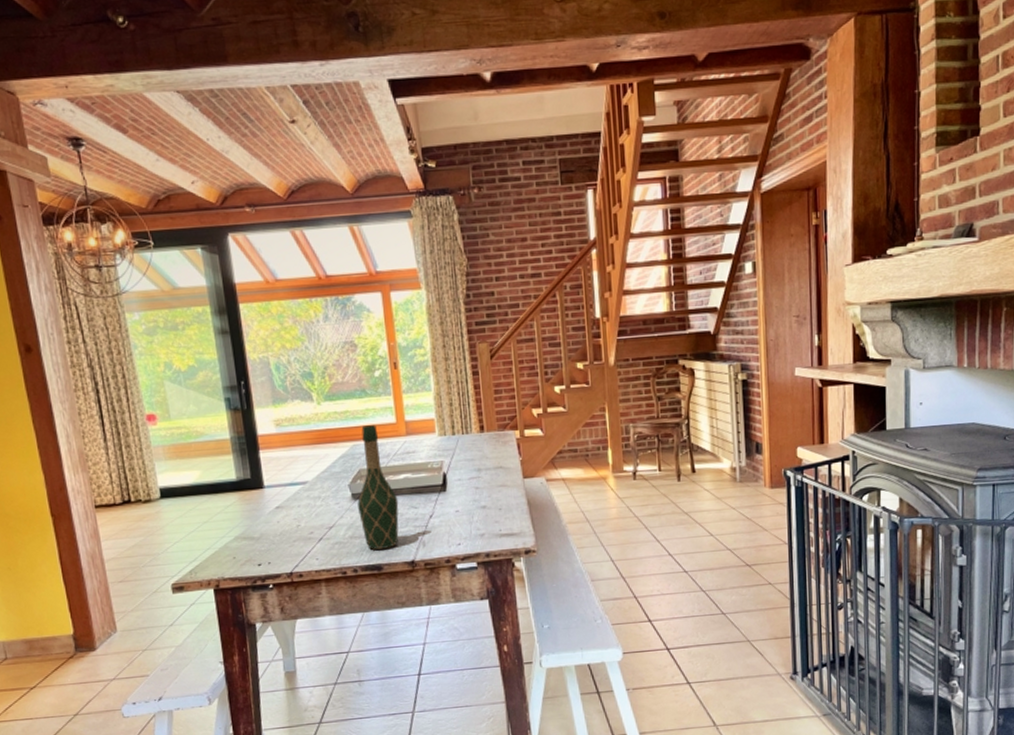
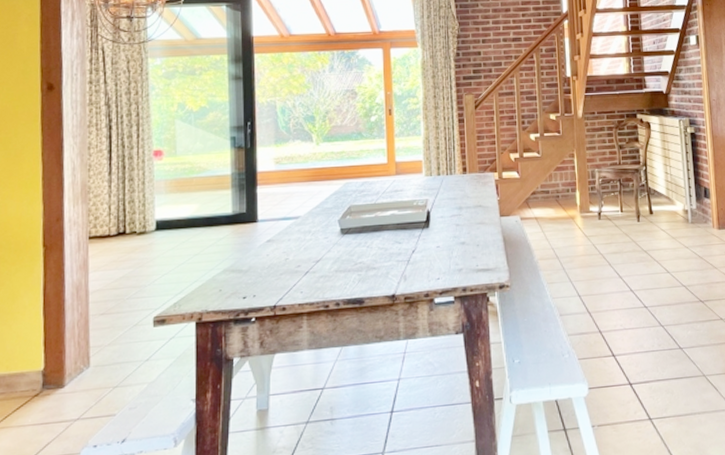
wine bottle: present [357,425,399,550] -> none [345,165,384,283]

